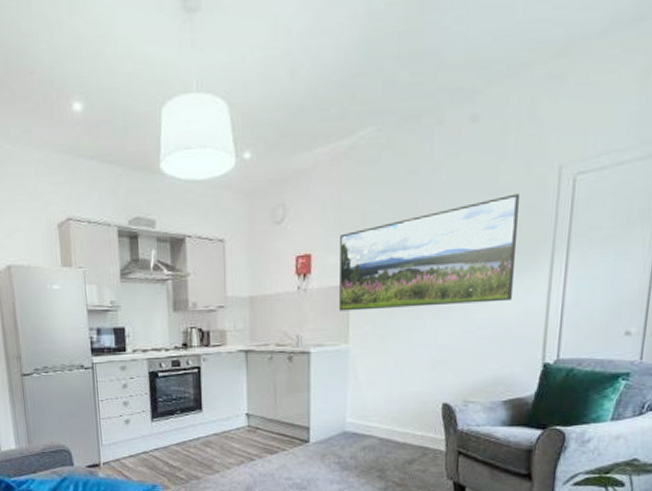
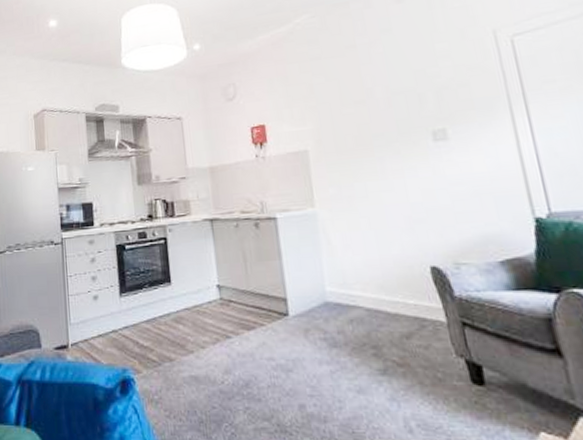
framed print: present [339,193,521,311] -> none [291,57,479,176]

